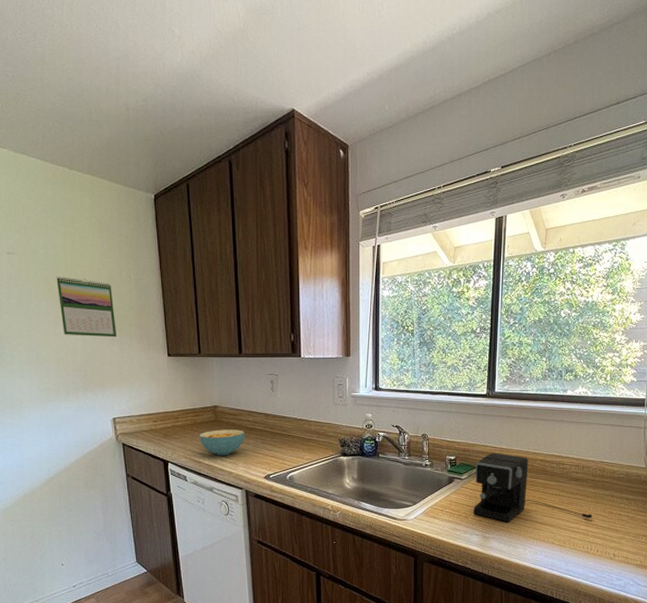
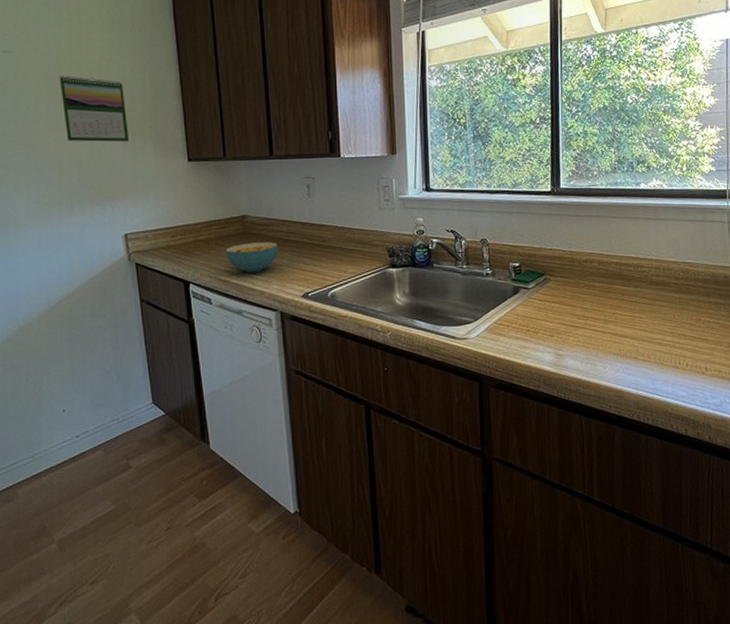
coffee maker: present [473,452,593,523] -> none [543,256,679,337]

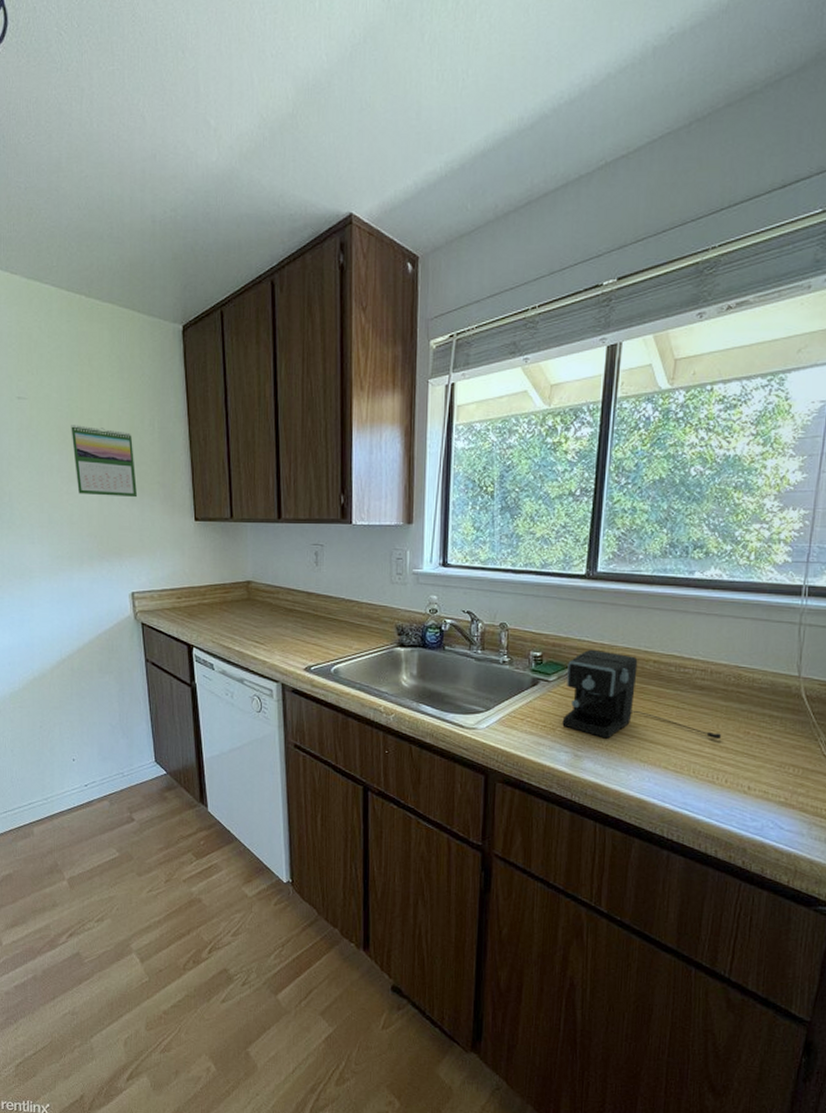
cereal bowl: present [226,242,279,273] -> none [229,610,283,642]
coffee maker: none [543,256,679,337] -> present [562,649,722,740]

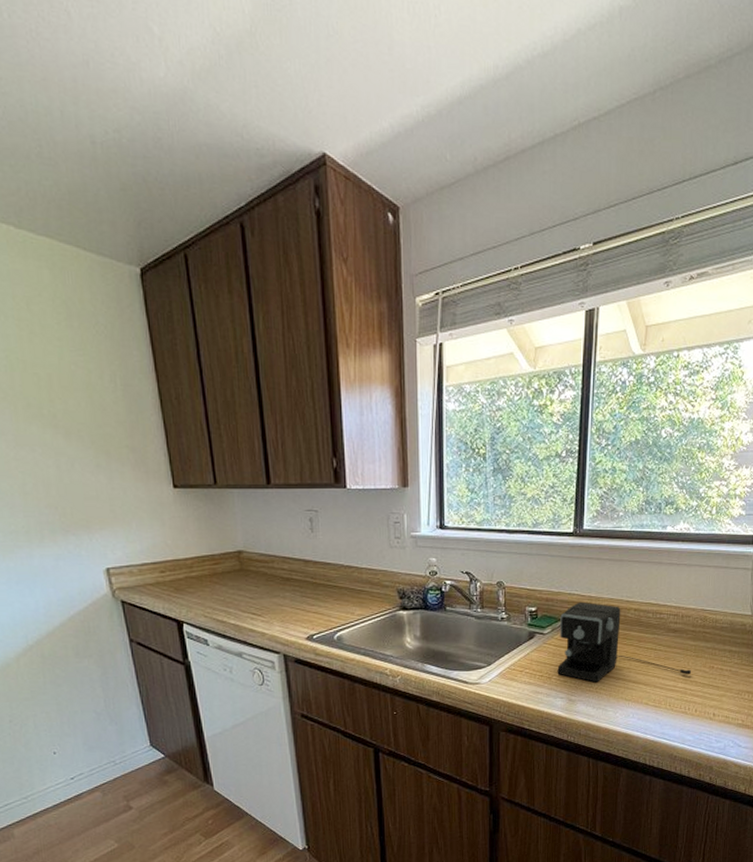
calendar: present [71,425,137,498] -> none [11,380,102,464]

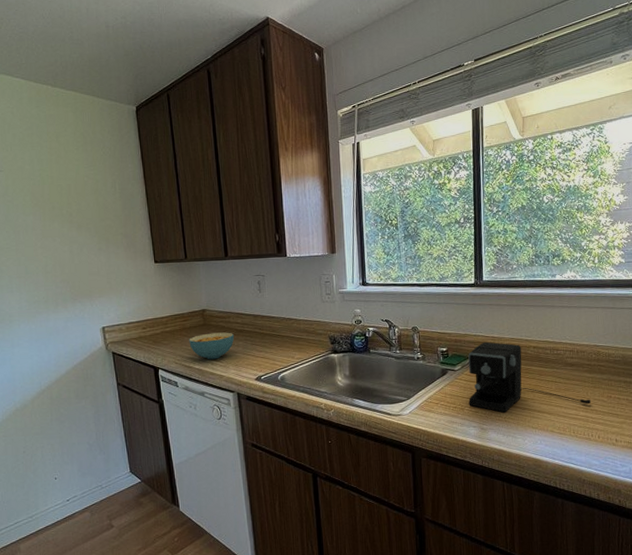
cereal bowl: none [221,580,280,614] -> present [189,332,235,360]

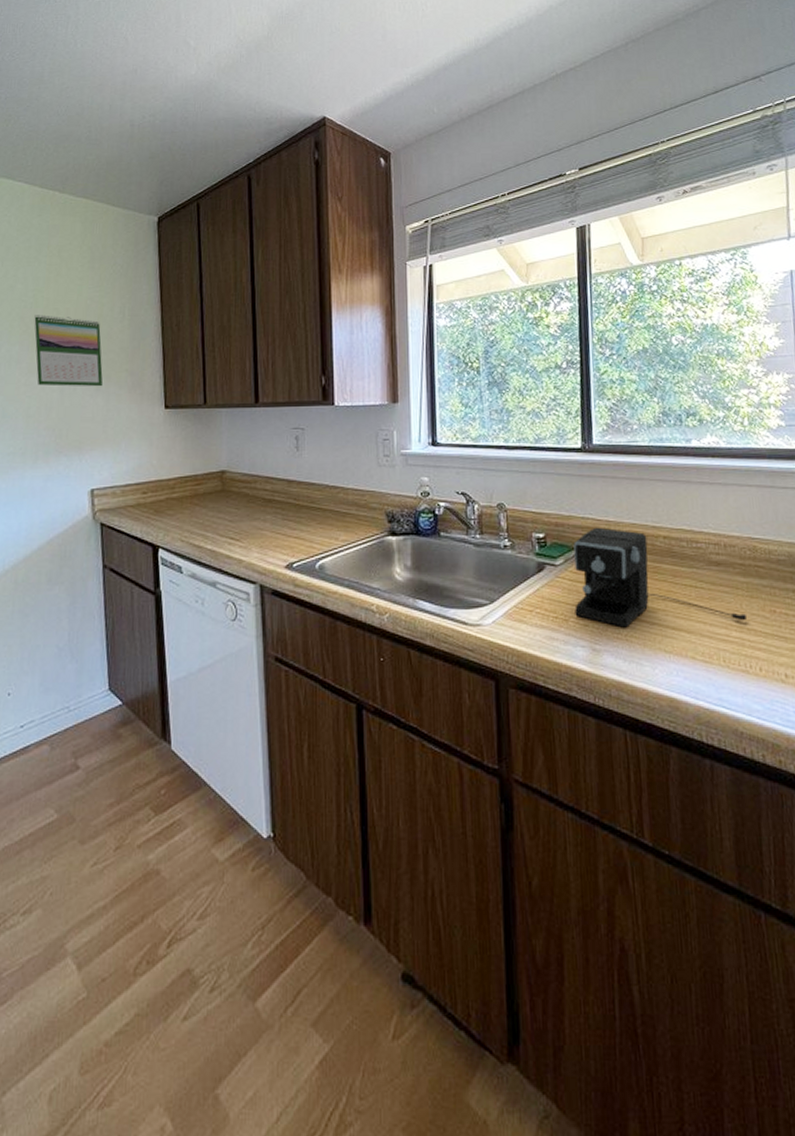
calendar: none [42,190,103,248] -> present [34,315,103,387]
cereal bowl: present [189,332,235,360] -> none [201,502,261,538]

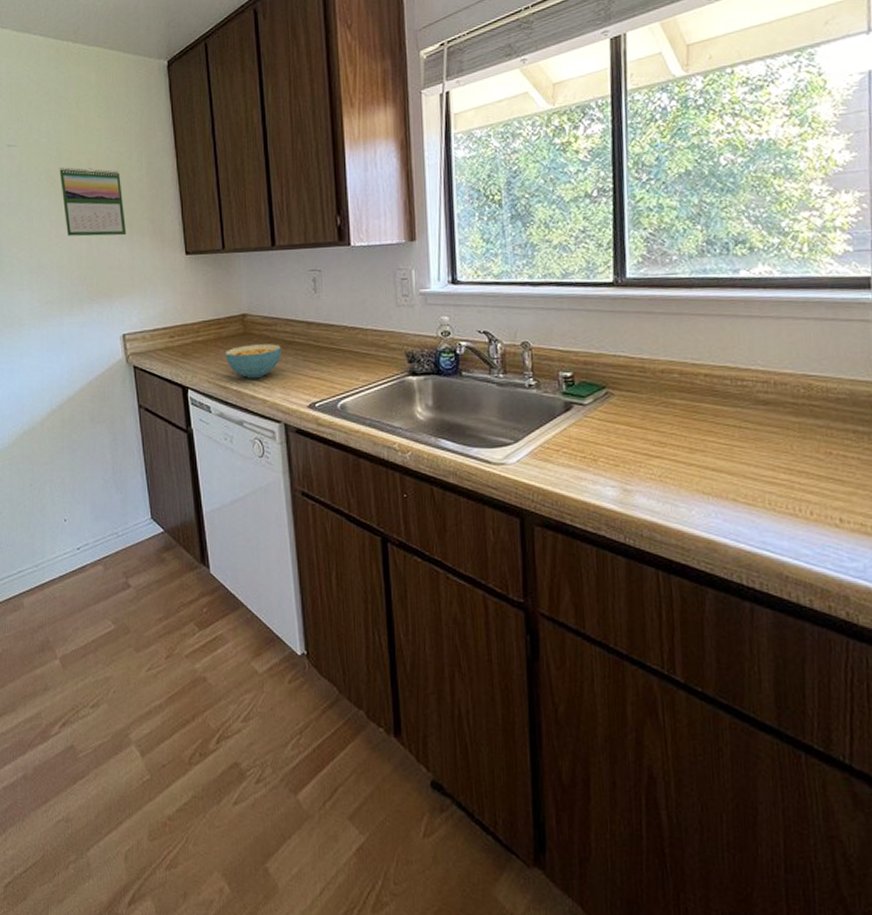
cereal bowl: none [201,502,261,538] -> present [225,344,282,379]
coffee maker: present [573,527,748,628] -> none [604,365,799,468]

